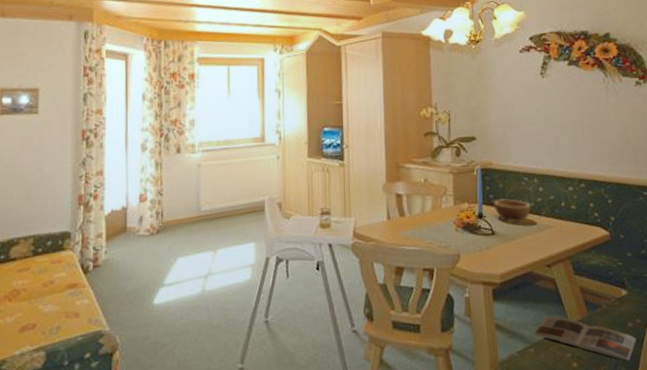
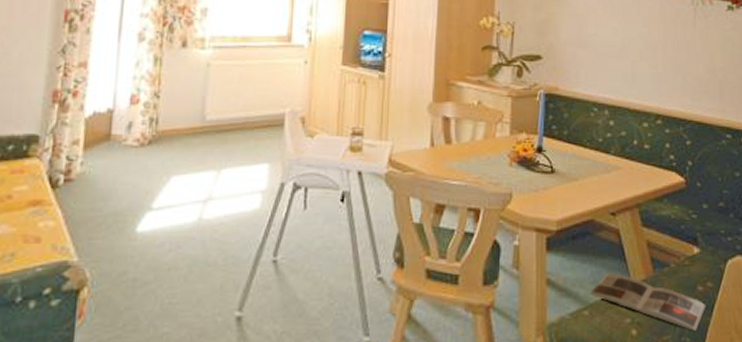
bowl: present [493,199,531,221] -> none [555,131,599,159]

